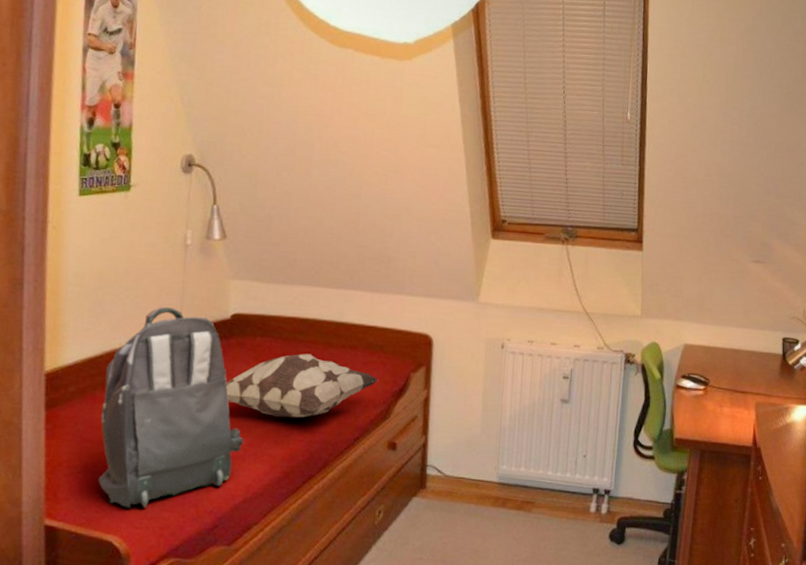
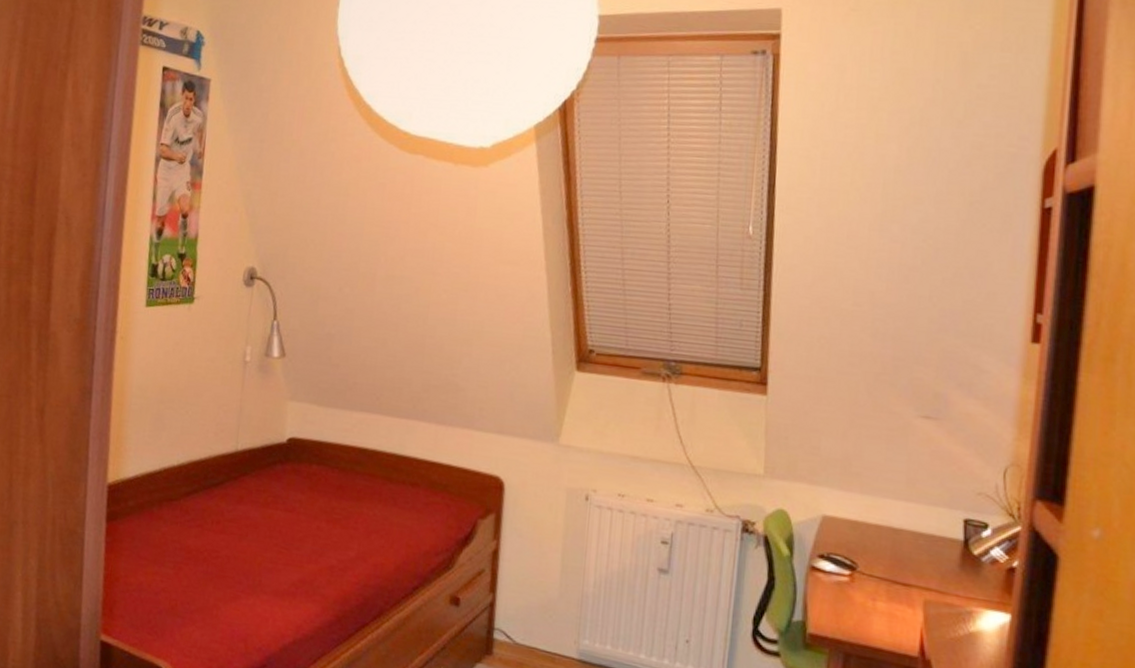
backpack: present [98,307,245,508] -> none [151,425,297,637]
decorative pillow: present [226,354,379,418] -> none [279,486,442,558]

